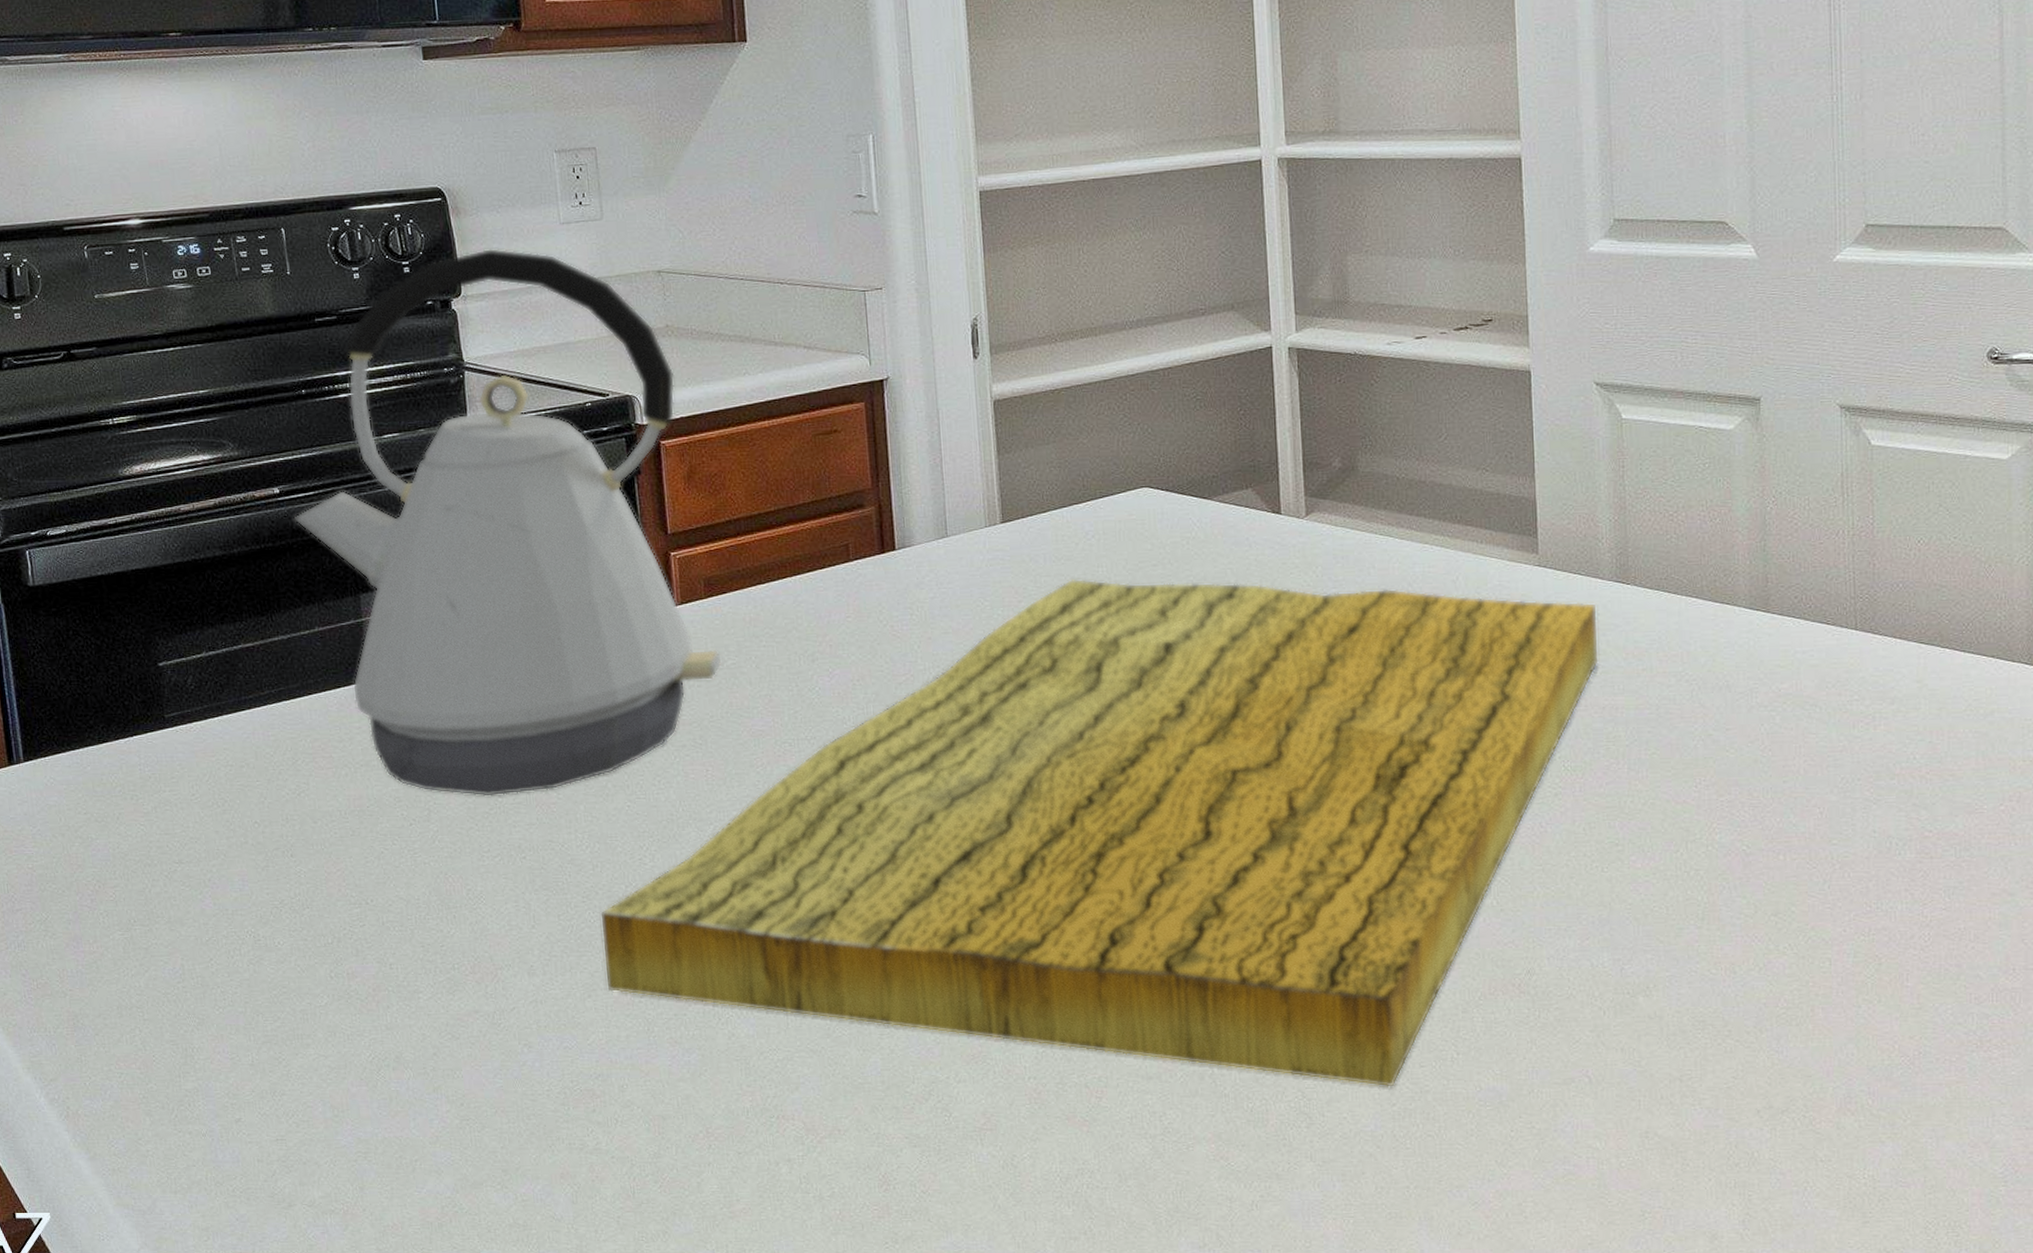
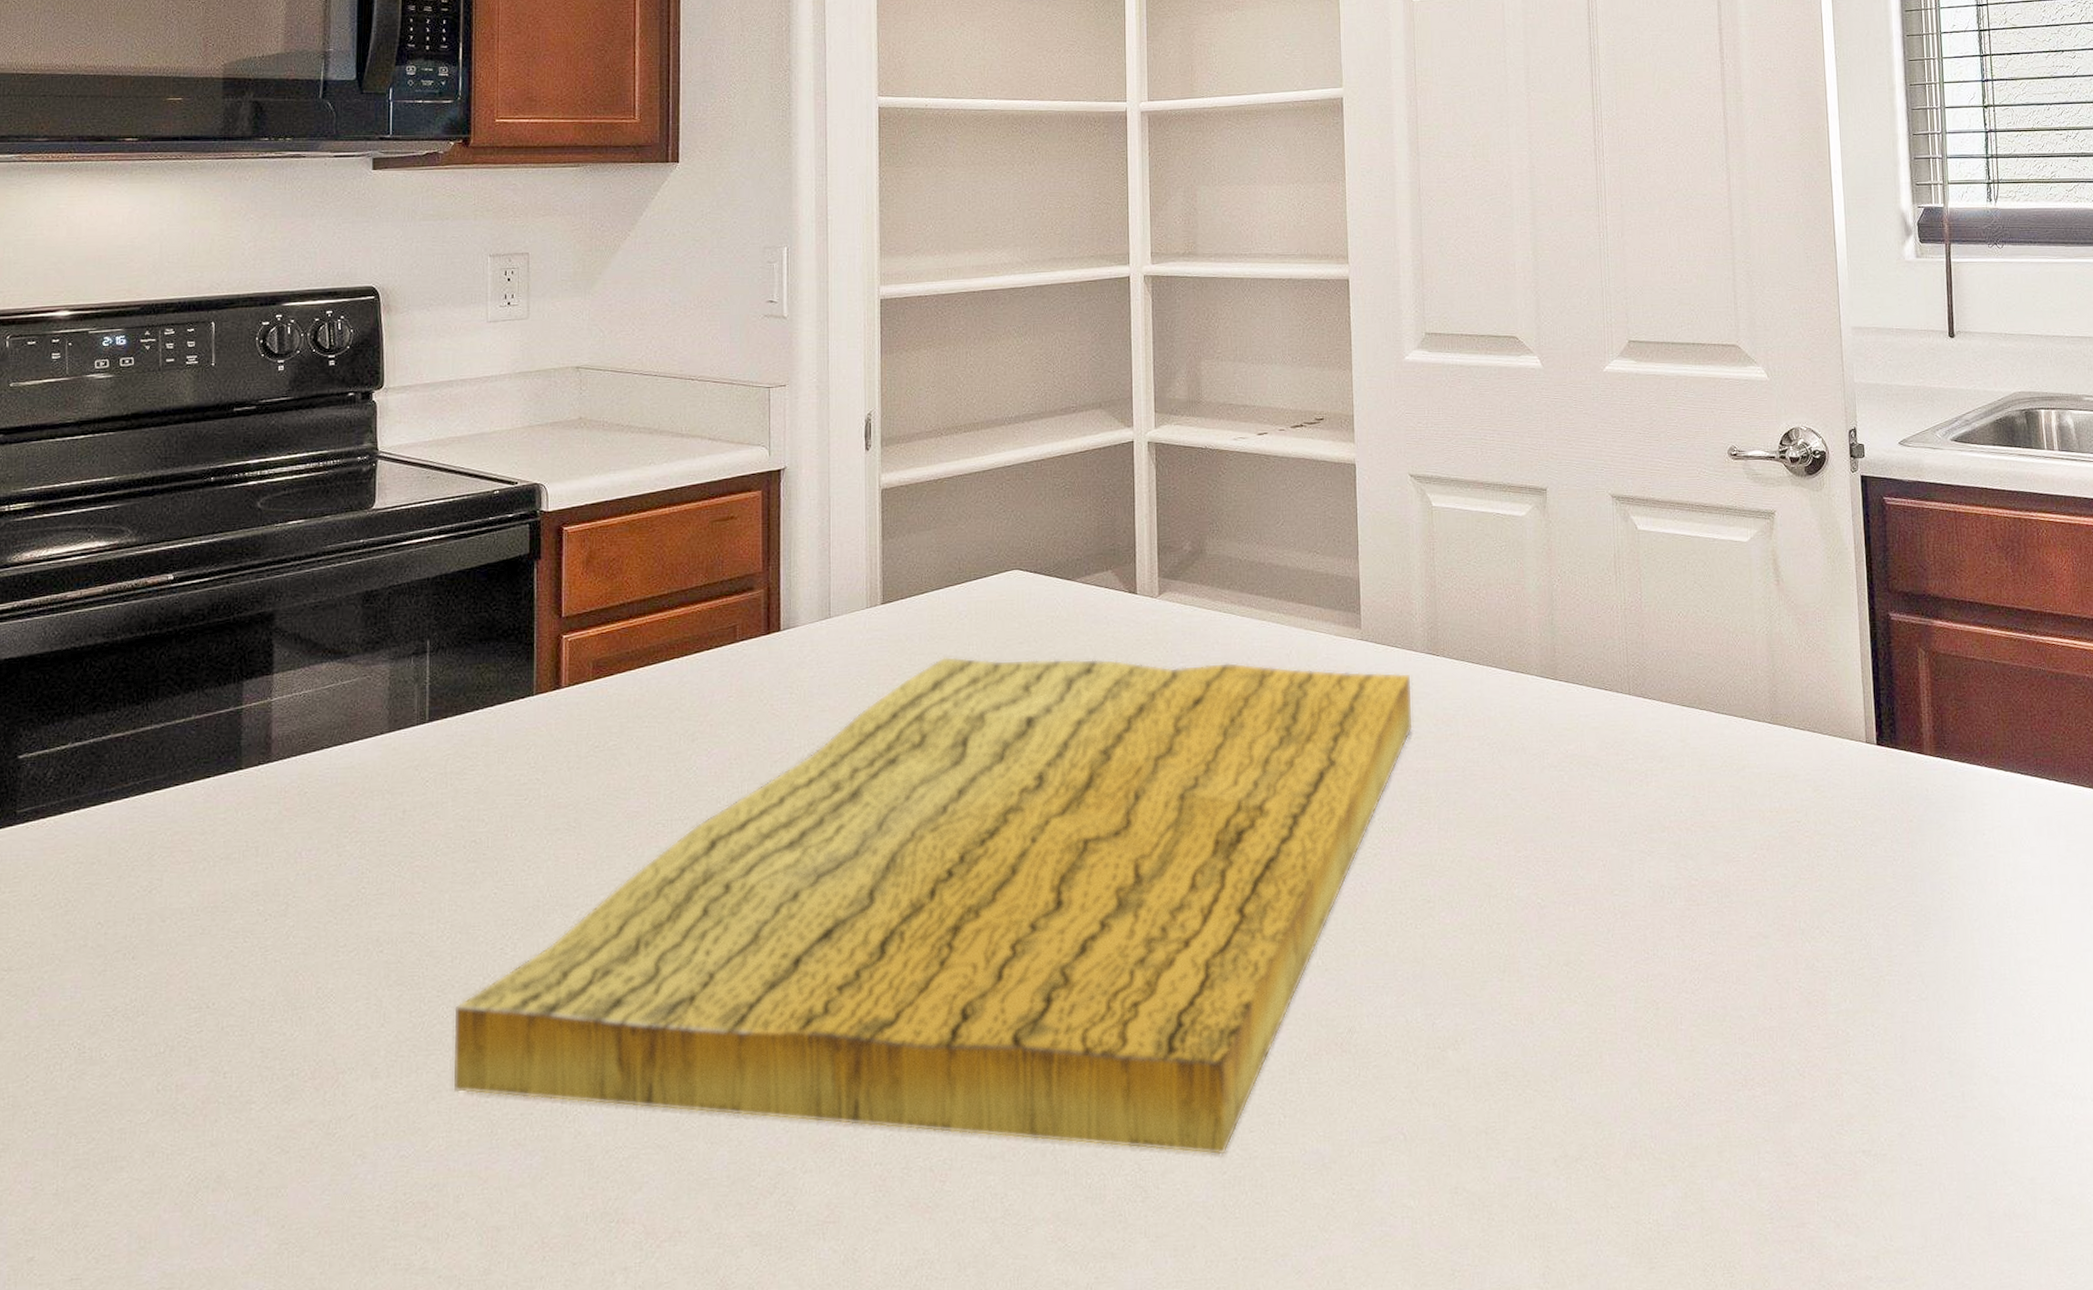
kettle: present [293,248,722,797] -> none [184,343,603,888]

